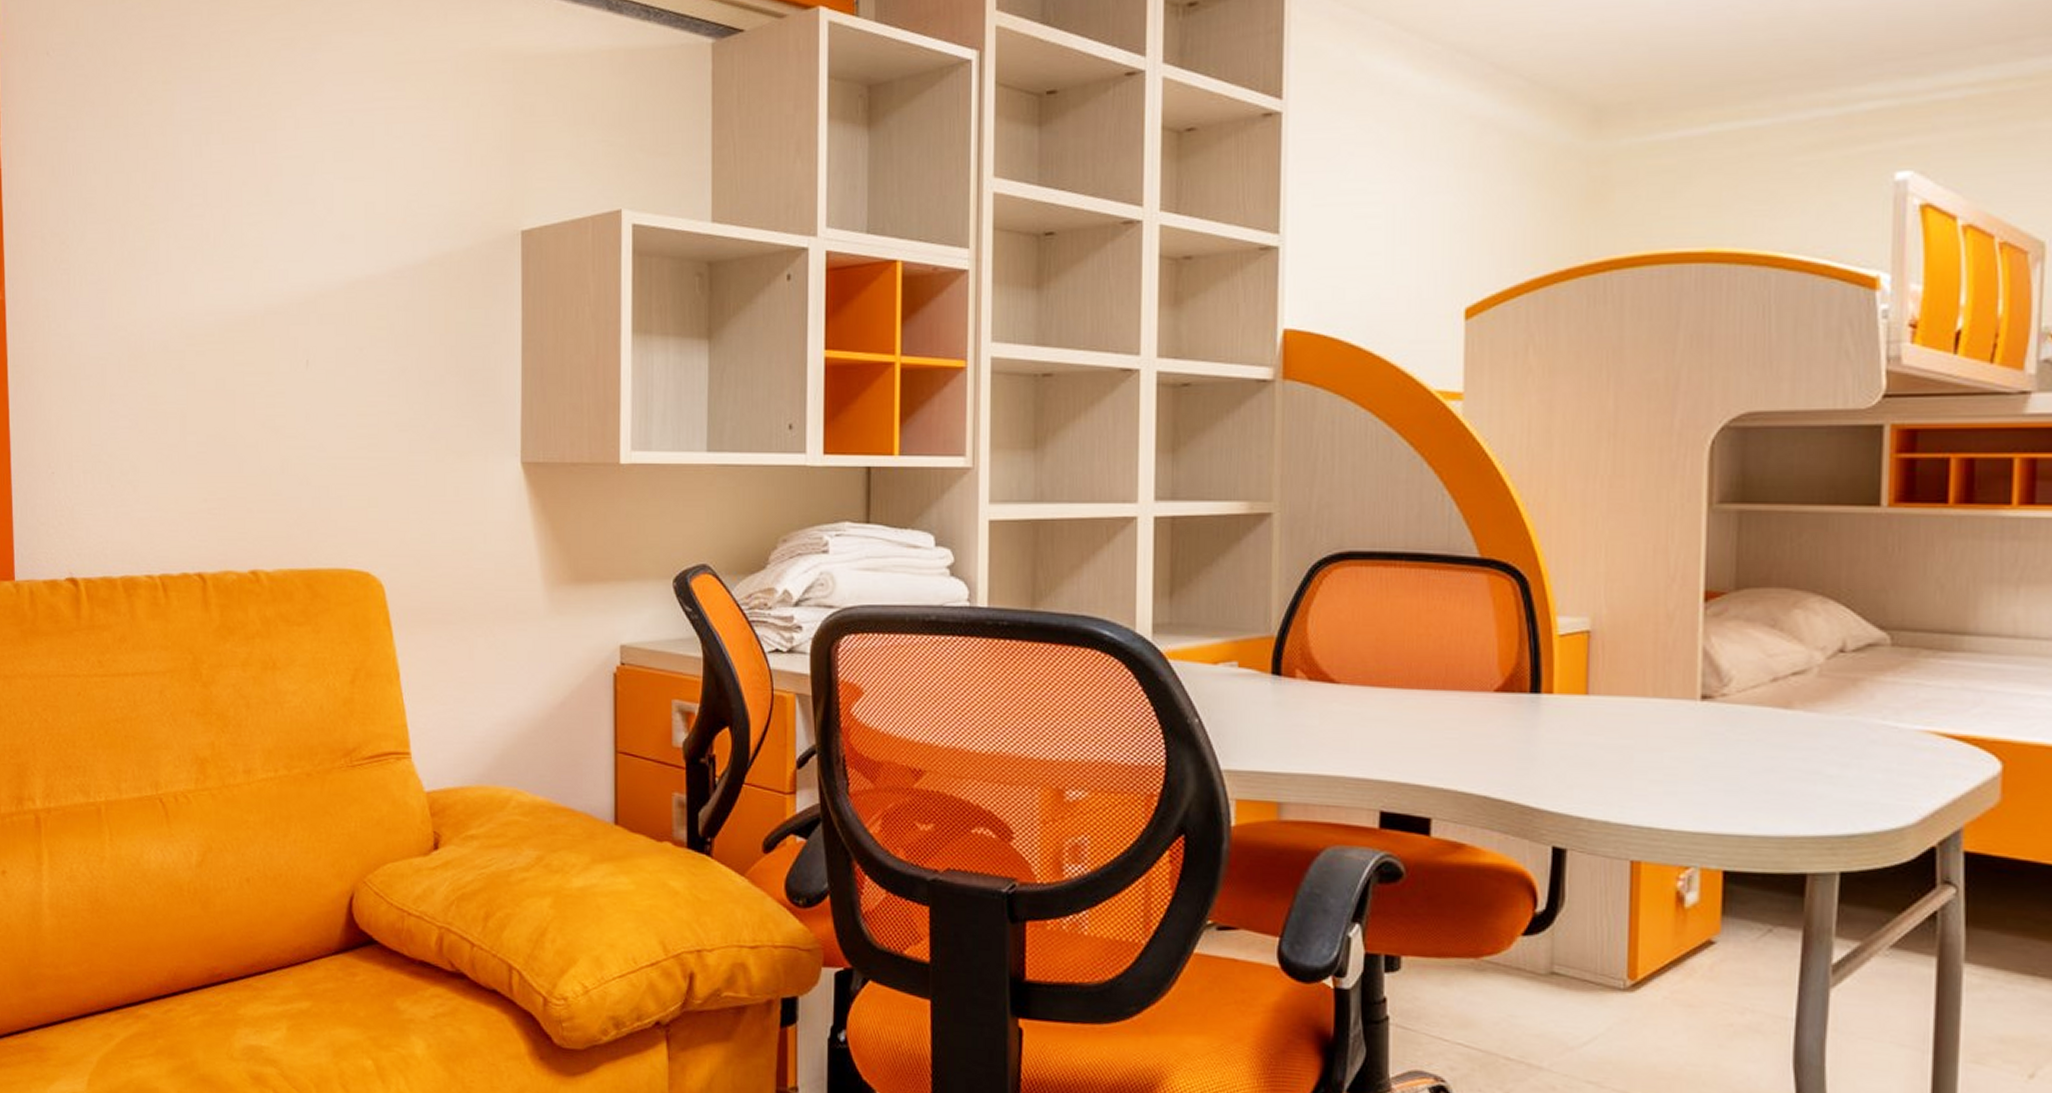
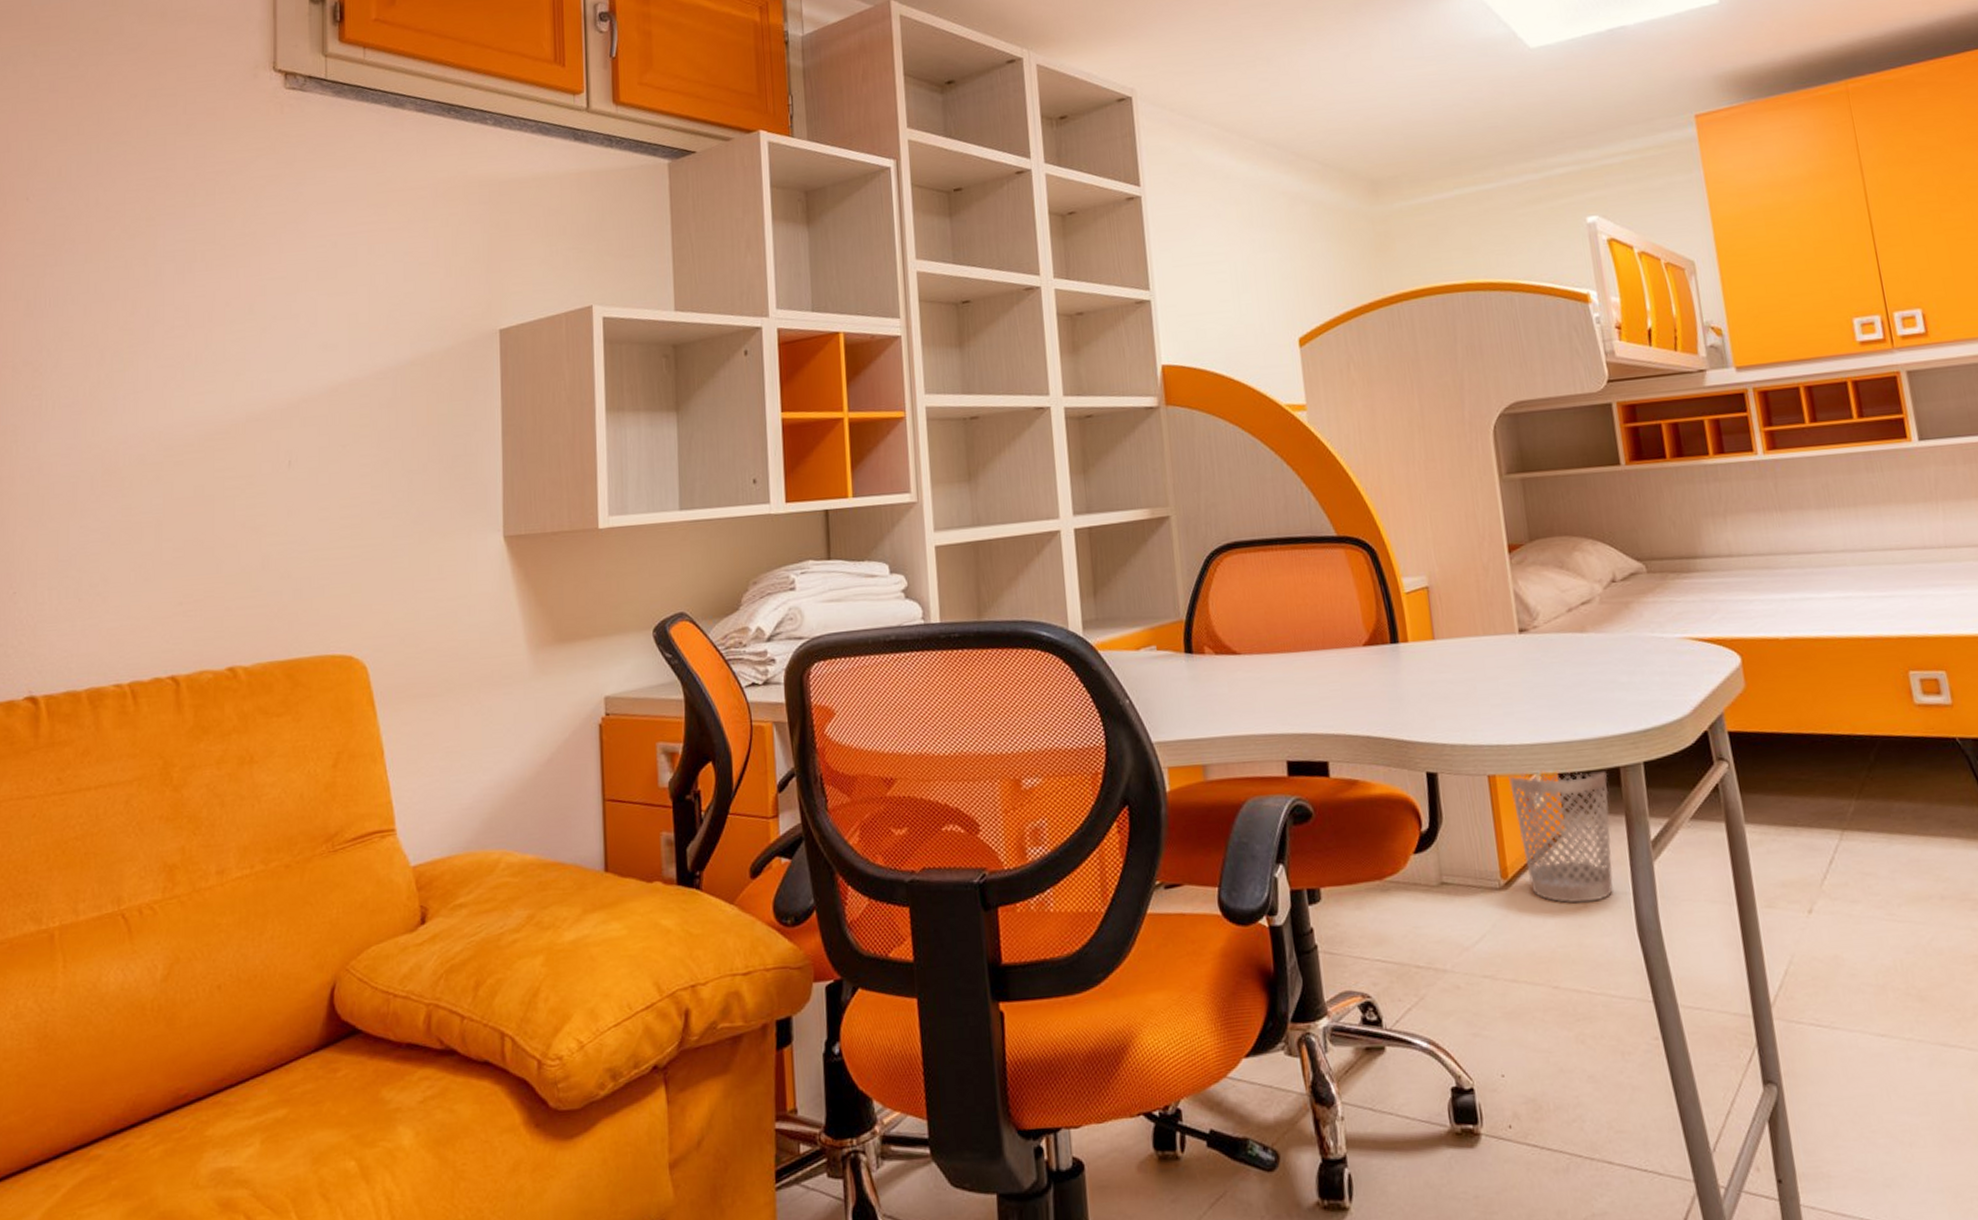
wastebasket: none [1657,865,1789,1022] -> present [1509,771,1613,903]

